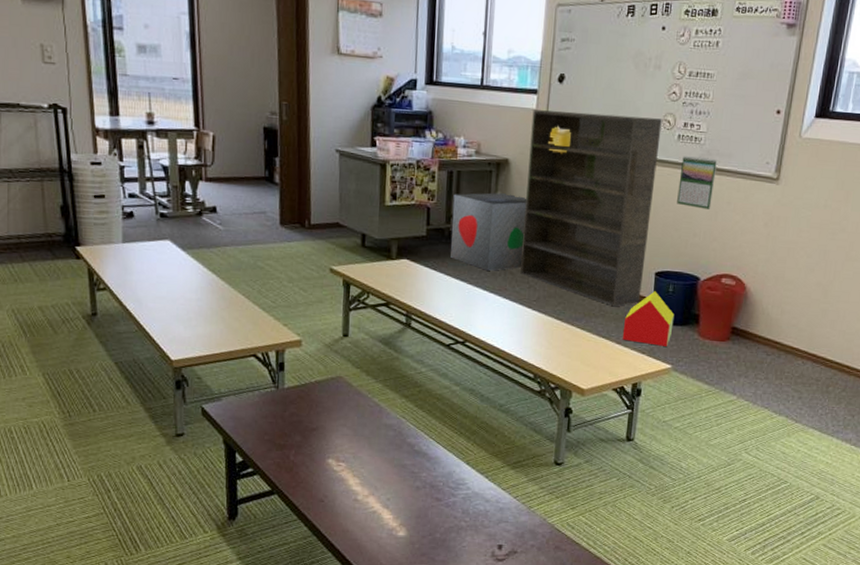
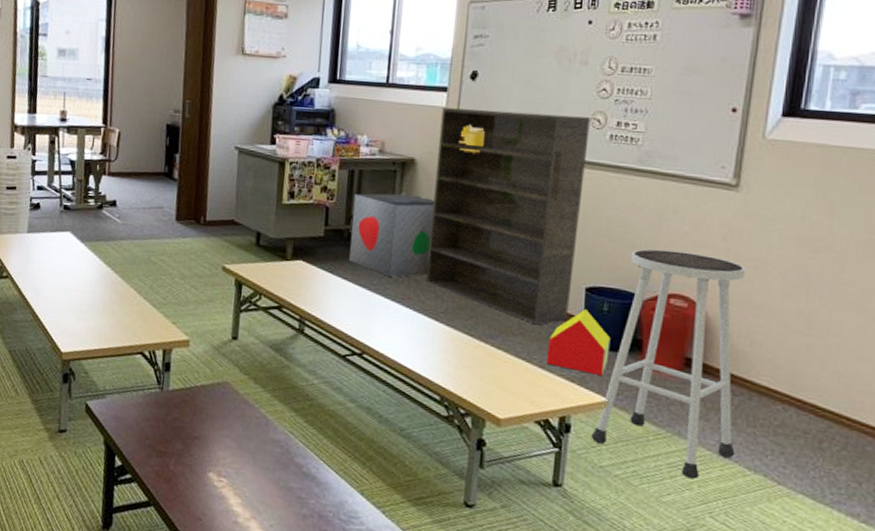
stool: none [657,236,780,425] -> present [590,249,745,480]
calendar: present [677,156,717,209] -> none [610,158,659,218]

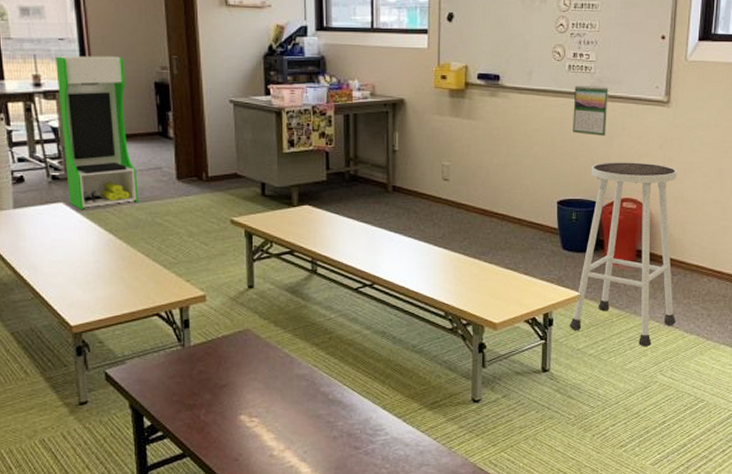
storage cabinet: none [76,95,142,240] -> present [54,56,138,209]
storage bin: present [349,193,435,277] -> none [351,132,425,211]
bookshelf: present [426,107,591,325] -> none [424,48,552,238]
toy house: present [546,309,611,376] -> none [530,220,580,274]
calendar: none [610,158,659,218] -> present [573,85,608,136]

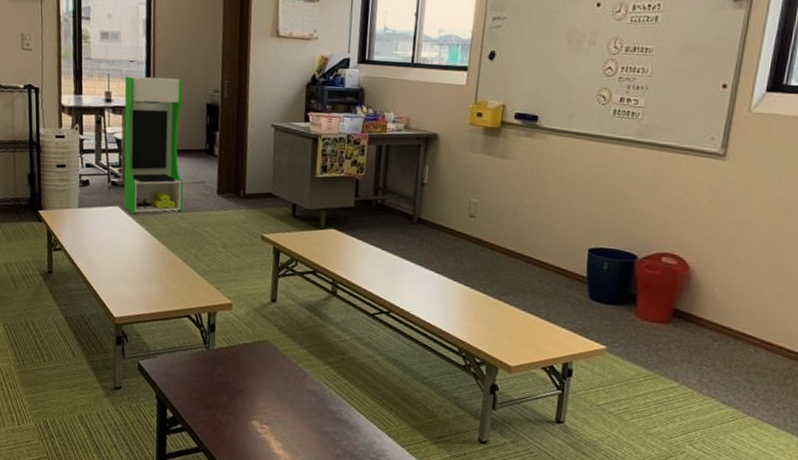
stool: present [569,162,677,347] -> none [589,213,728,414]
calendar: present [573,85,608,136] -> none [612,131,656,186]

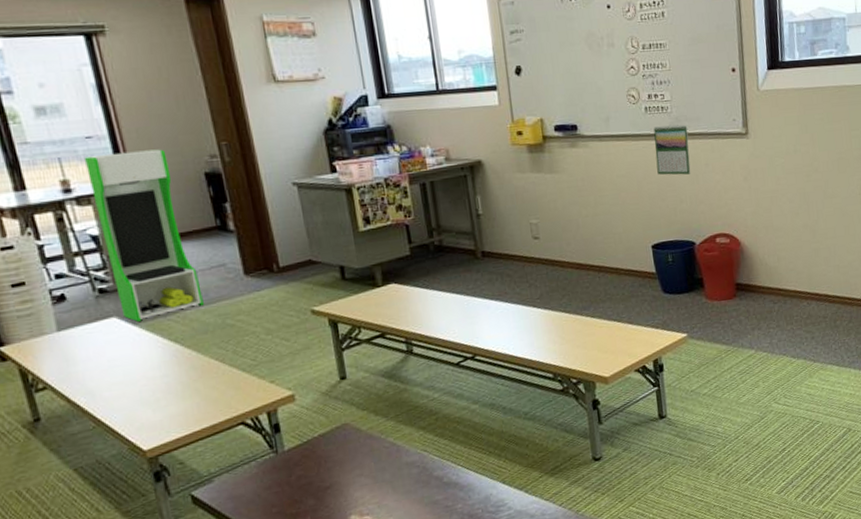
calendar: none [612,131,656,186] -> present [653,124,691,175]

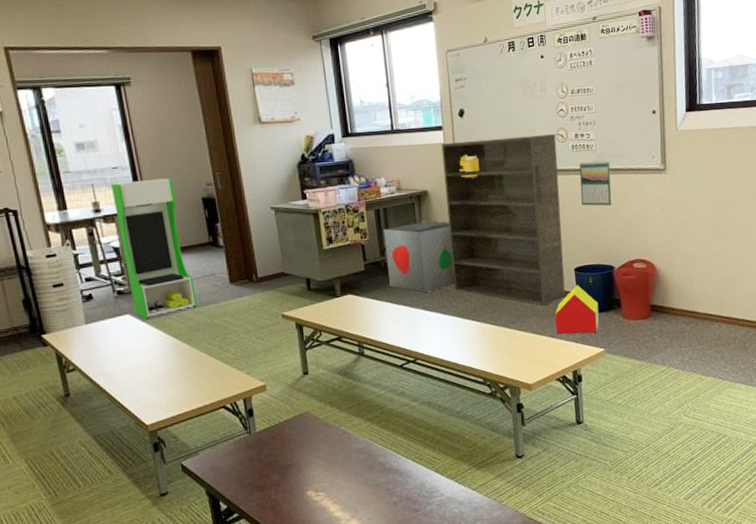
storage bin: none [431,195,518,278] -> present [383,220,456,292]
bookshelf: none [496,95,643,288] -> present [441,134,566,305]
toy house: none [632,264,681,319] -> present [555,285,599,334]

